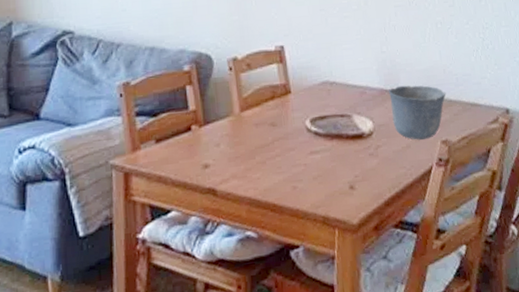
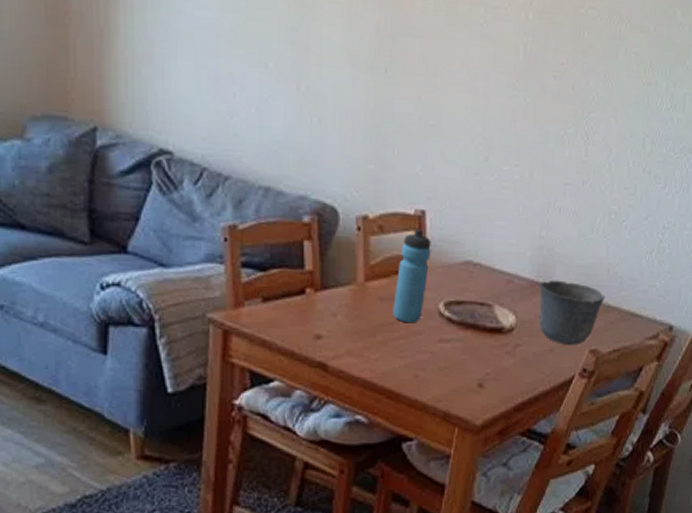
water bottle: none [267,61,293,142] -> present [393,229,431,324]

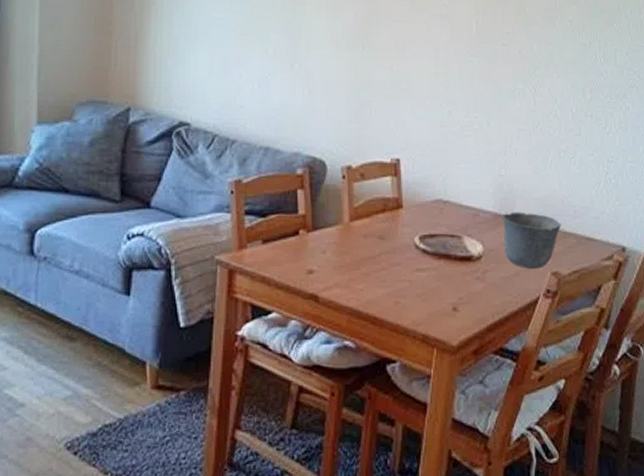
water bottle: present [393,229,431,324] -> none [375,174,406,256]

